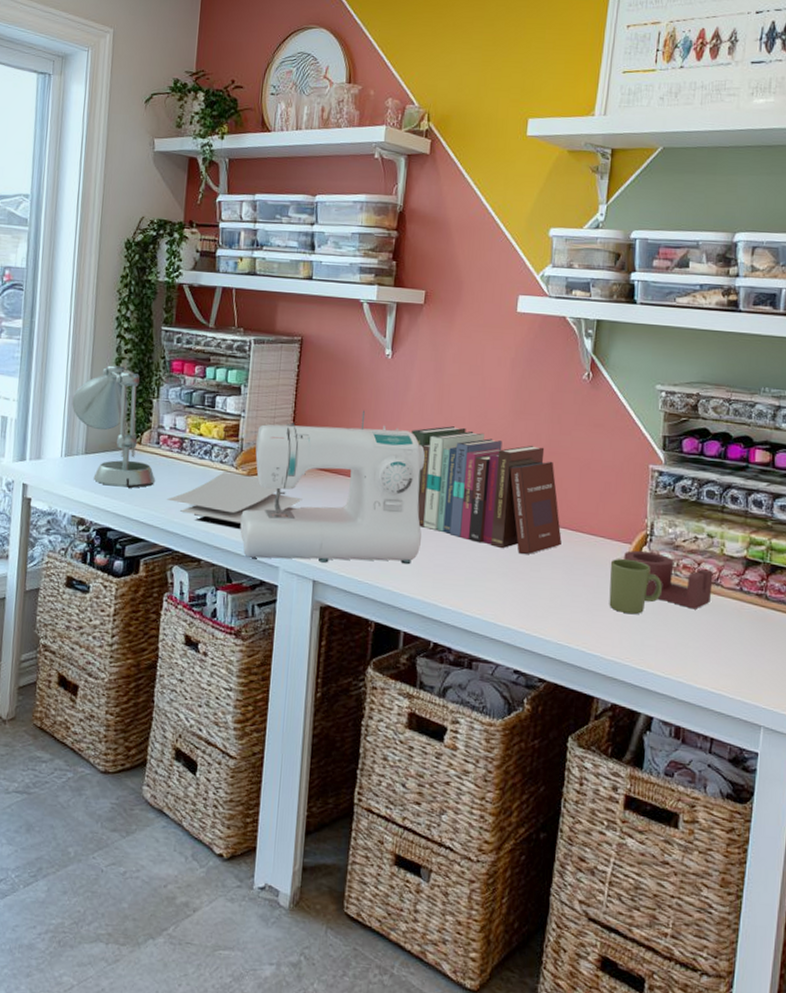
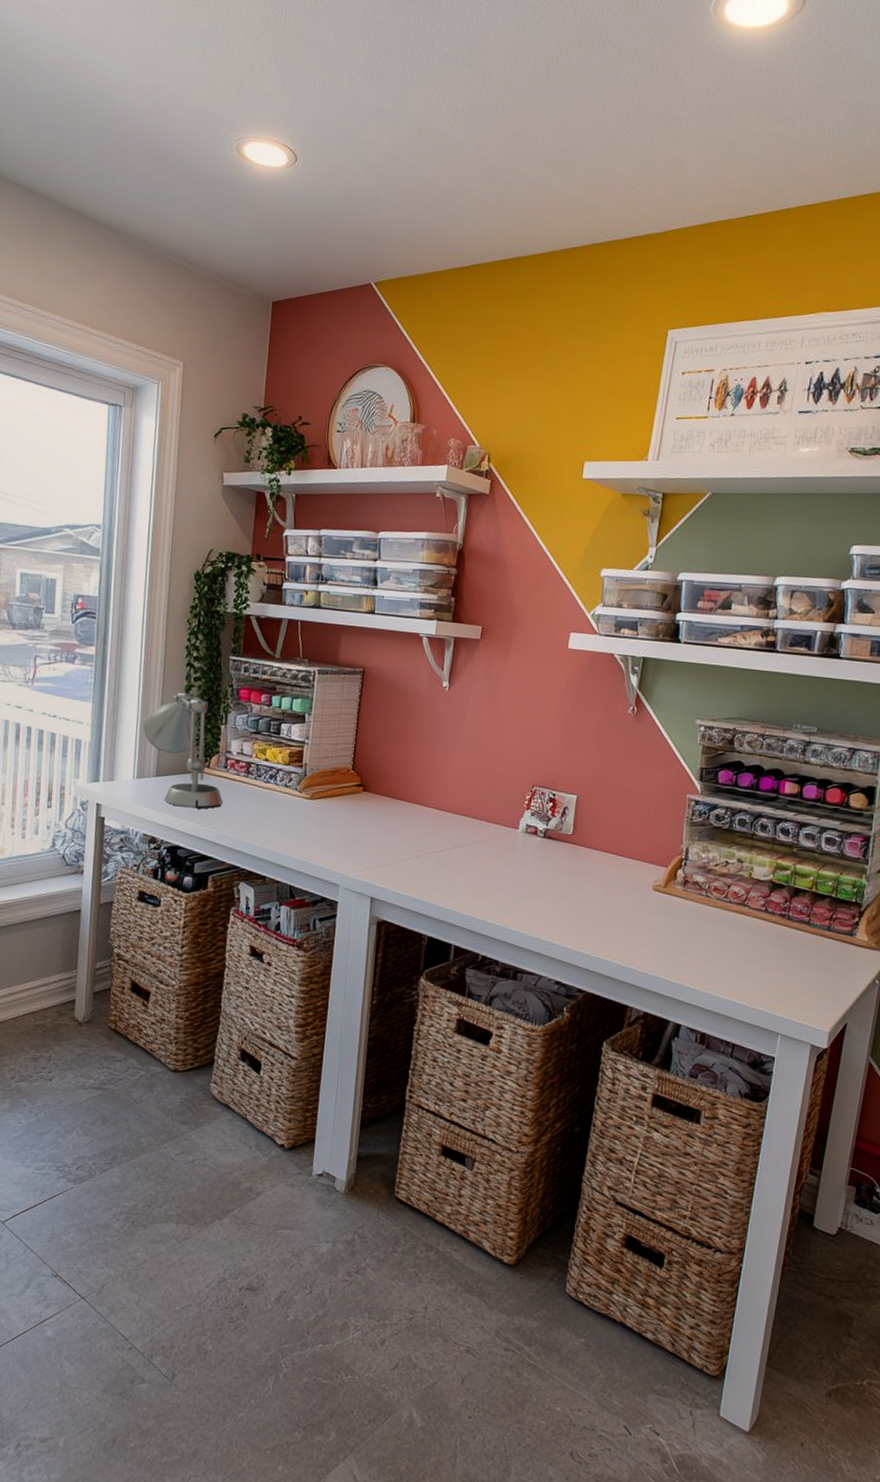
papers: present [167,472,303,530] -> none [234,795,362,850]
sewing machine: present [240,410,426,565] -> none [303,739,479,884]
books: present [412,426,562,555] -> none [466,755,603,876]
mug: present [609,558,662,615] -> none [644,880,694,932]
tape dispenser: present [624,550,713,609] -> none [660,873,742,928]

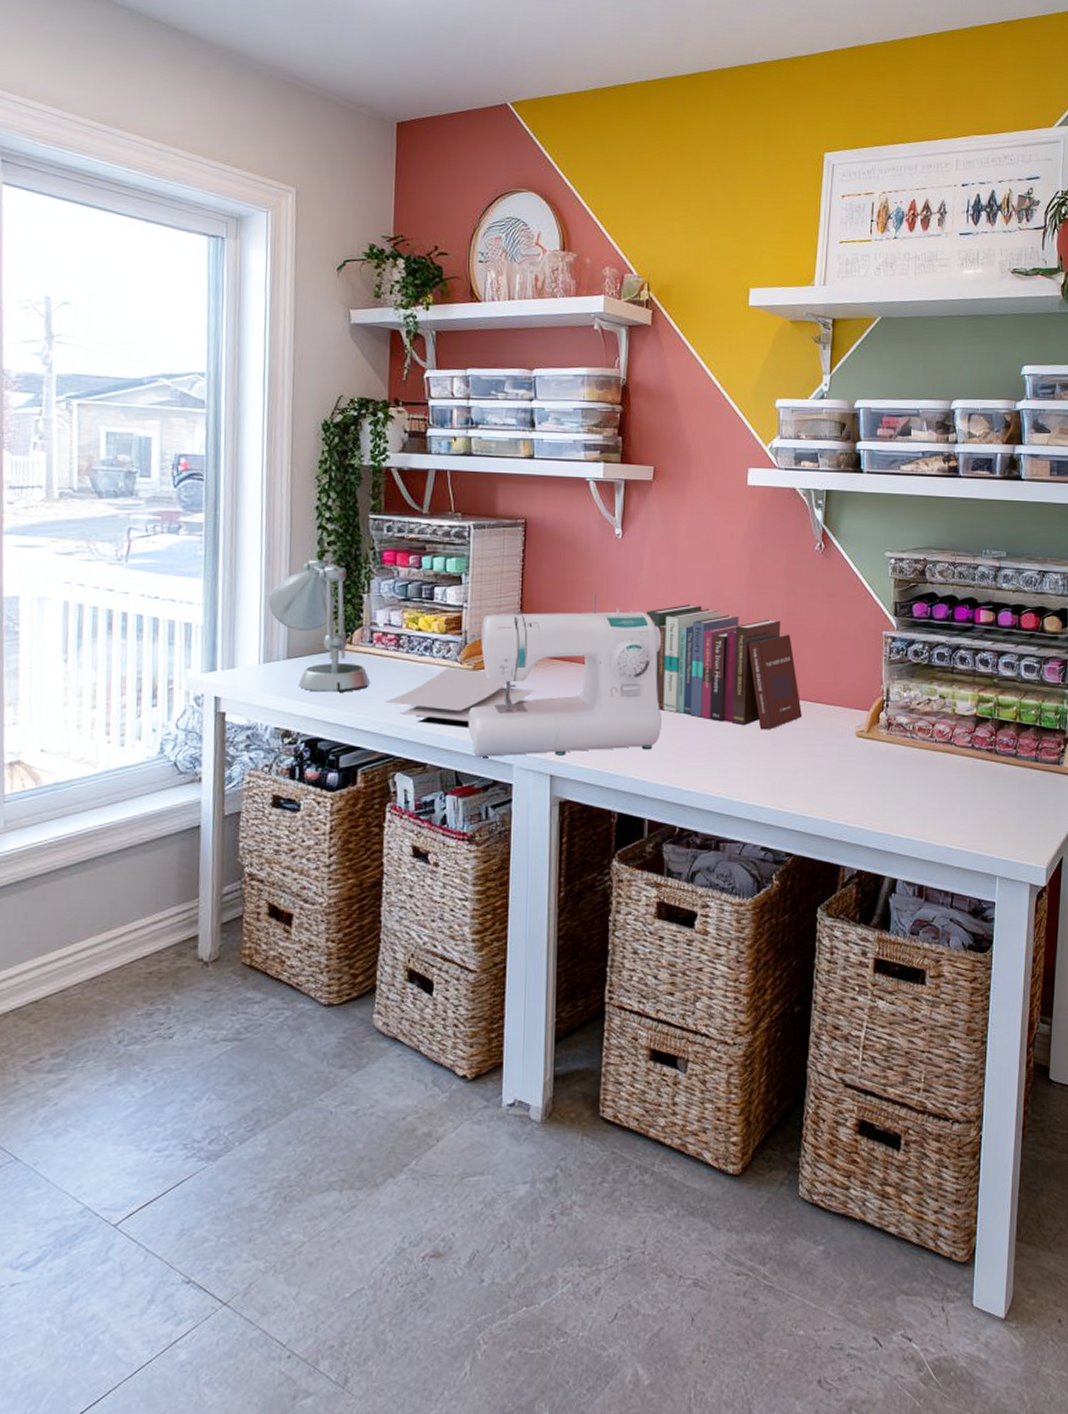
papers: none [234,795,362,850] -> present [385,668,535,729]
sewing machine: none [303,739,479,884] -> present [468,593,662,758]
books: none [466,755,603,876] -> present [646,605,802,730]

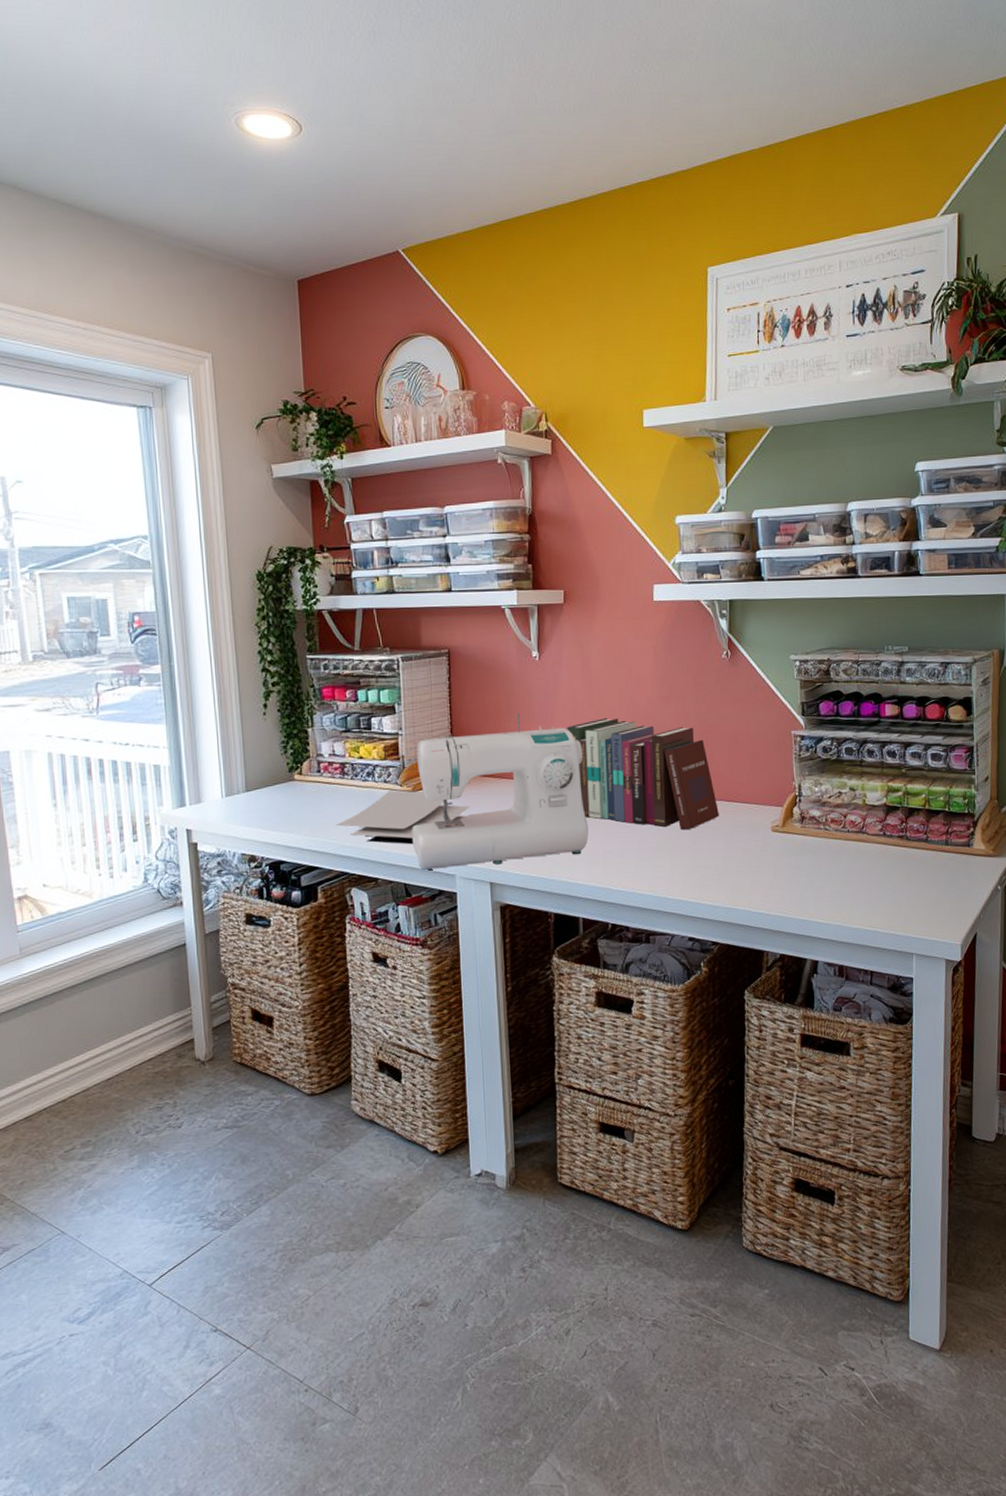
desk lamp: present [269,559,371,694] -> none [225,699,322,820]

